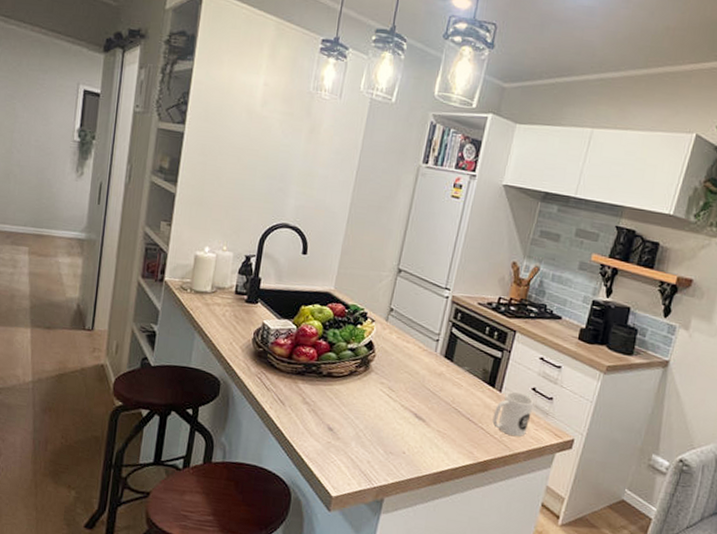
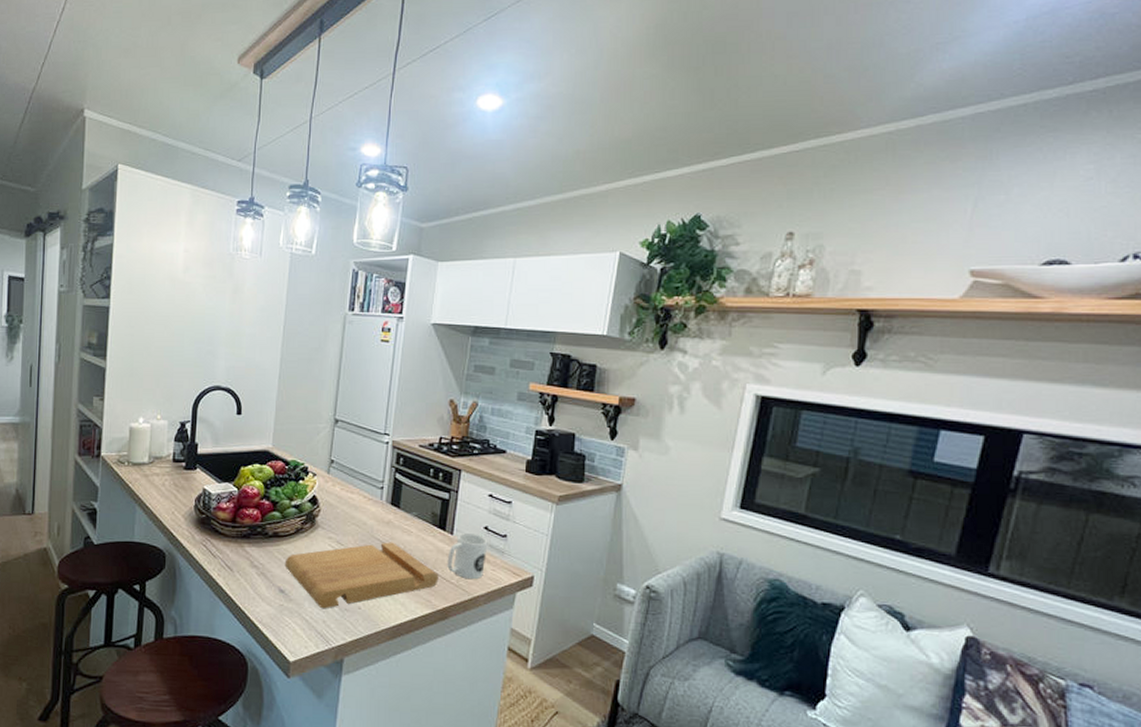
cutting board: none [335,392,483,450] -> present [284,542,439,609]

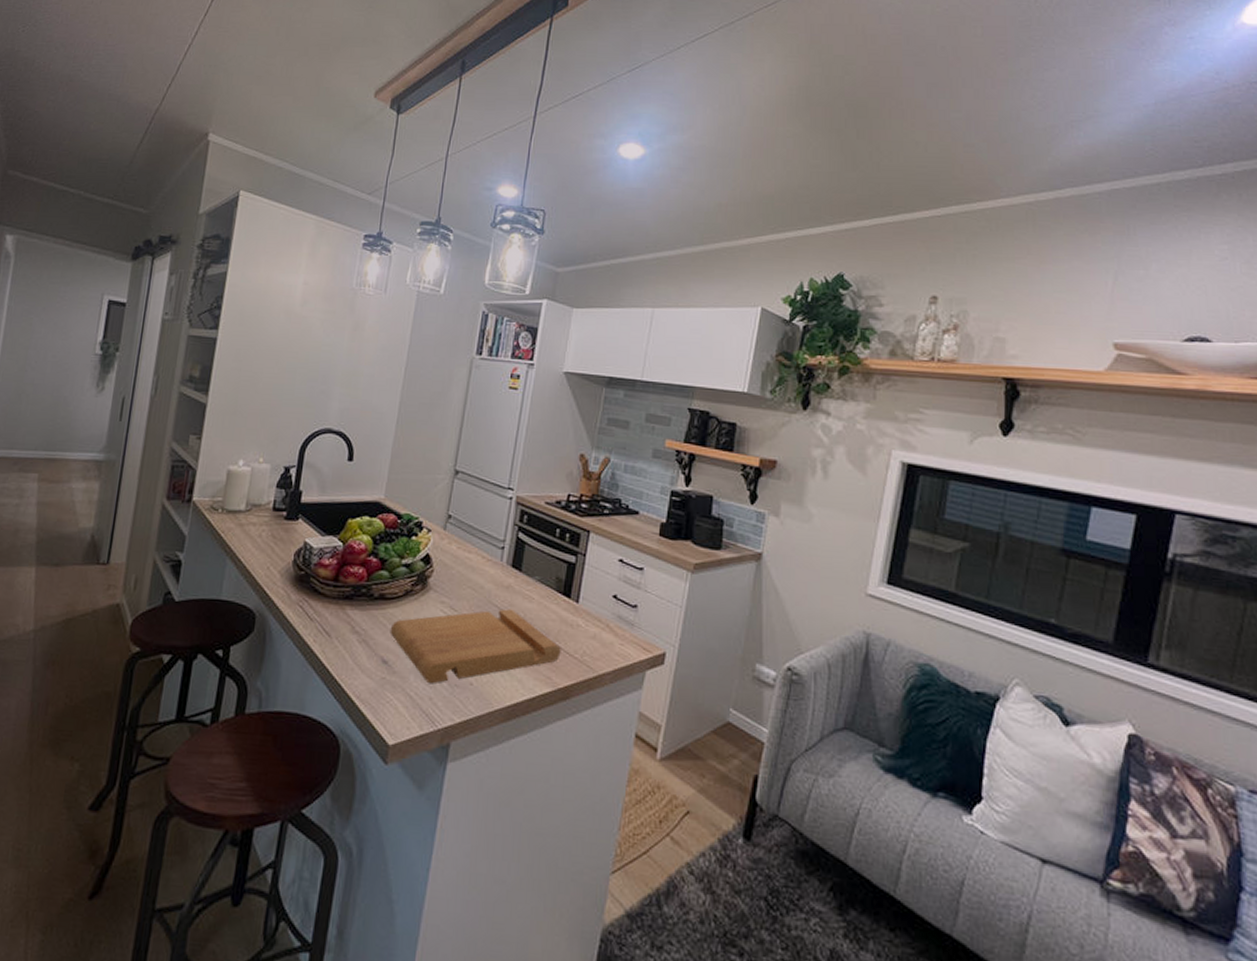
mug: present [447,532,488,580] -> none [571,600,617,655]

